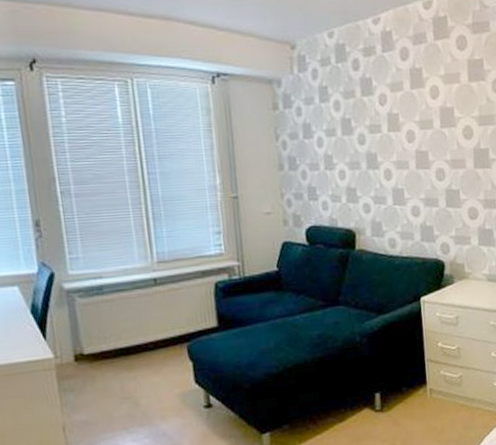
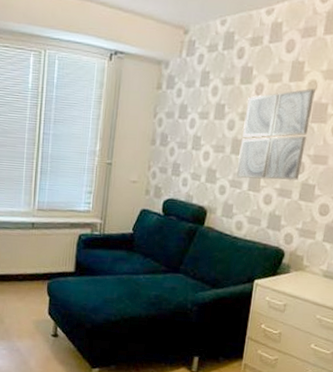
wall art: none [373,94,442,194] -> present [235,89,315,181]

